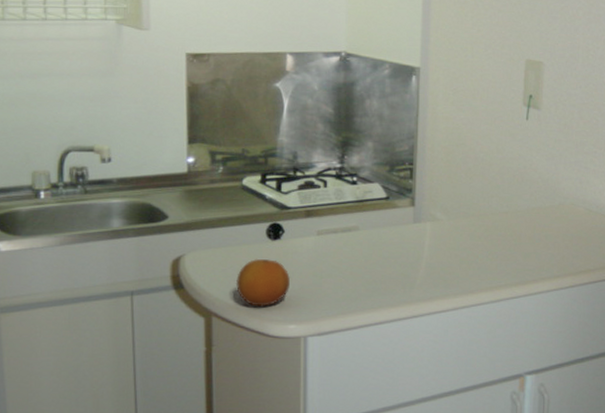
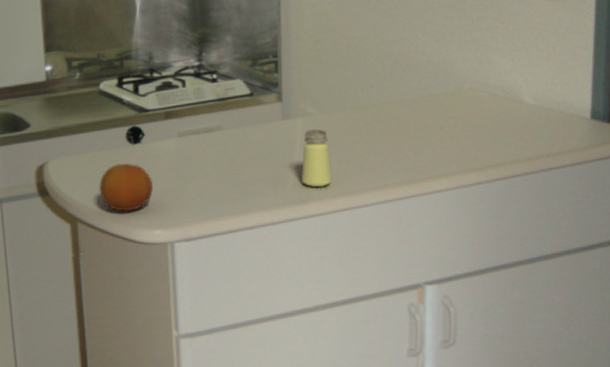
saltshaker: none [428,233,454,286] -> present [301,129,331,187]

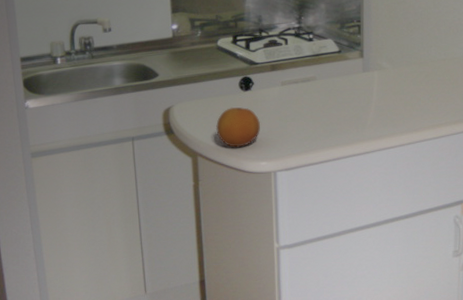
saltshaker: present [301,129,331,187] -> none [377,80,399,126]

